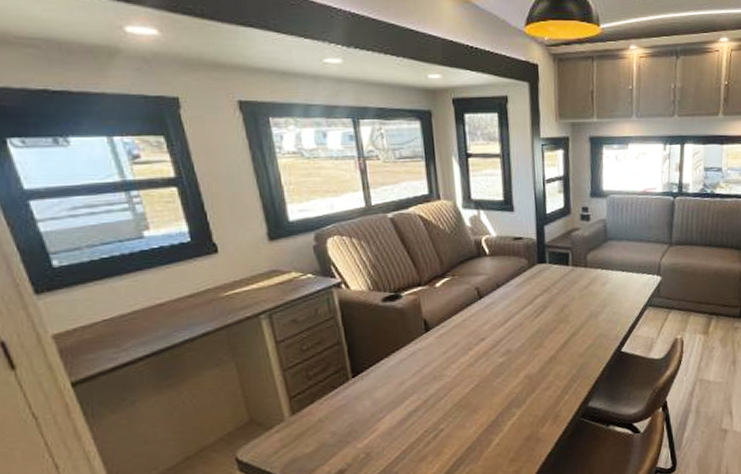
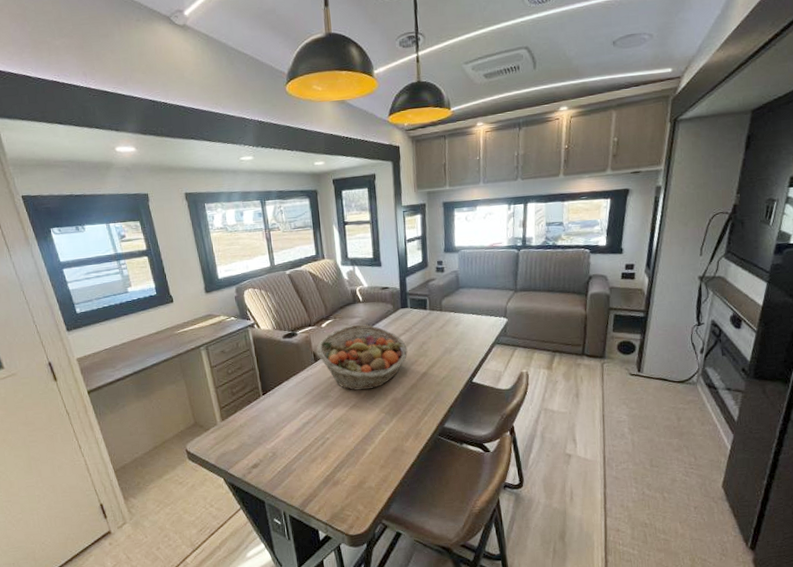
fruit basket: none [428,283,546,367] -> present [316,324,408,391]

